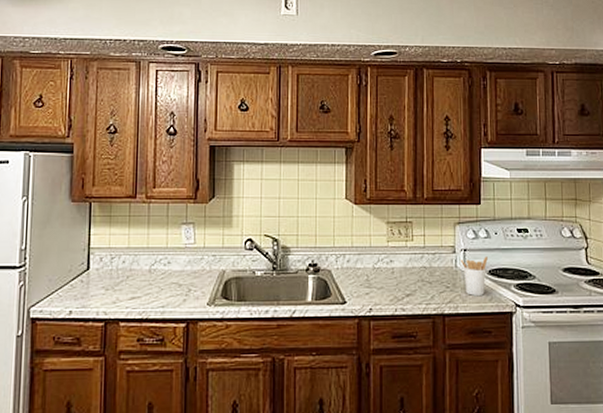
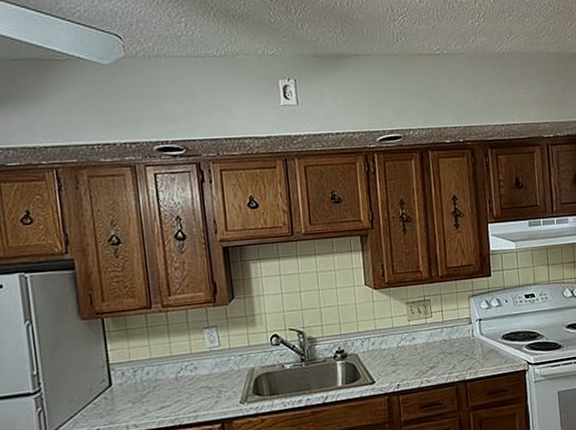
utensil holder: present [460,256,488,296] -> none [476,323,501,360]

